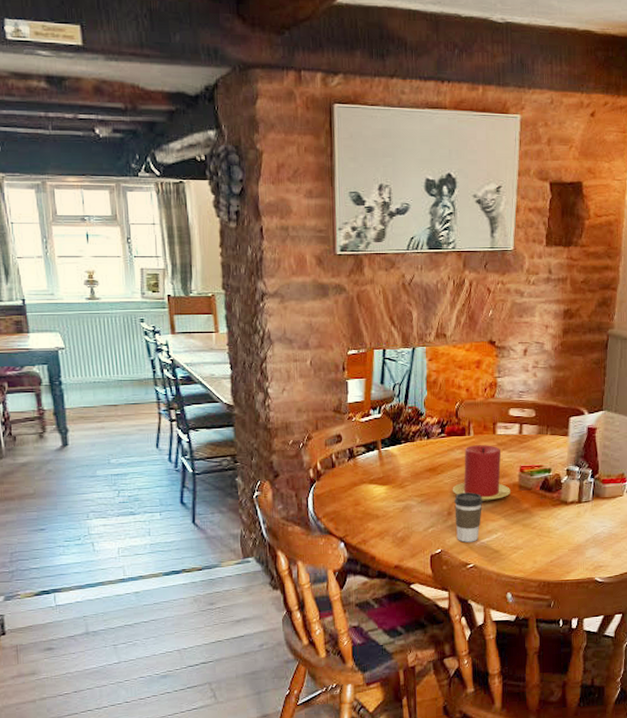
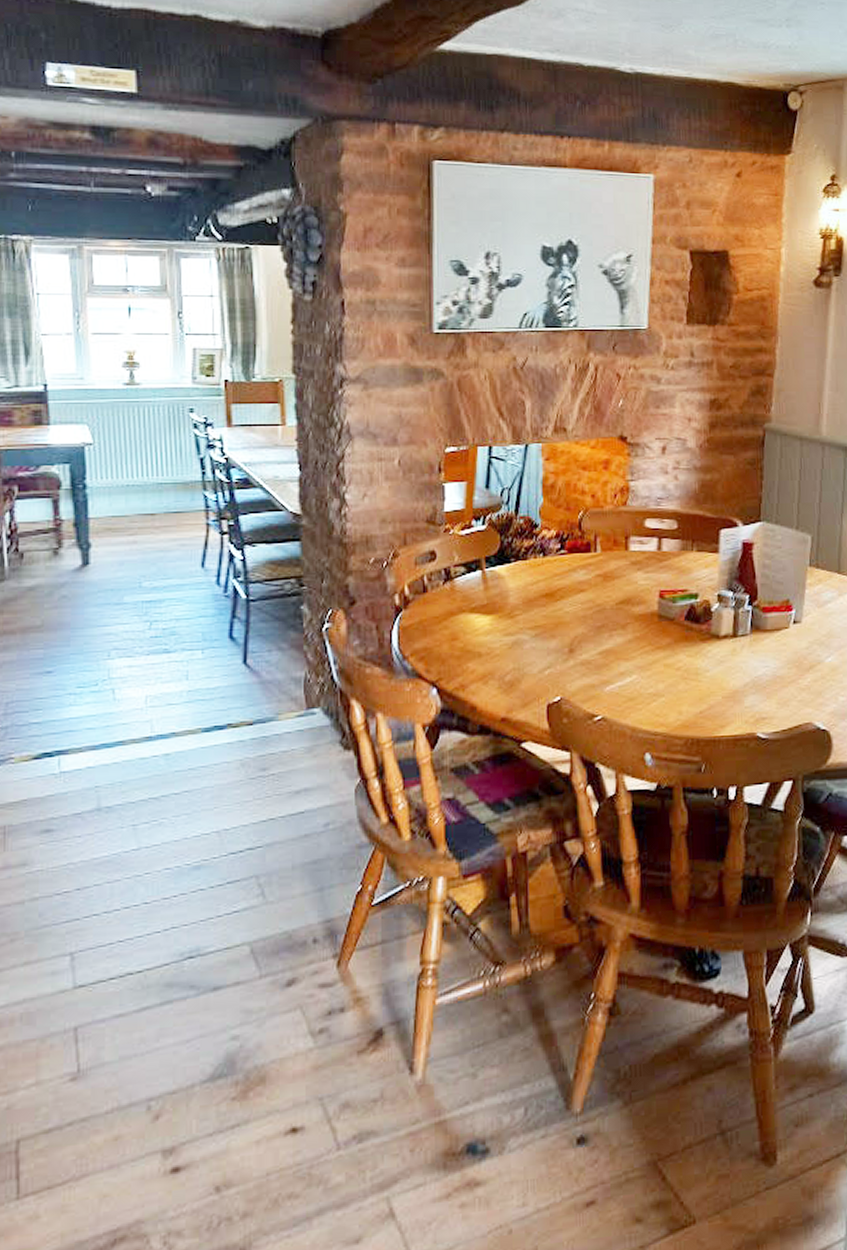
candle: present [452,445,510,501] -> none [574,564,648,635]
coffee cup: present [454,492,483,542] -> none [577,623,614,688]

